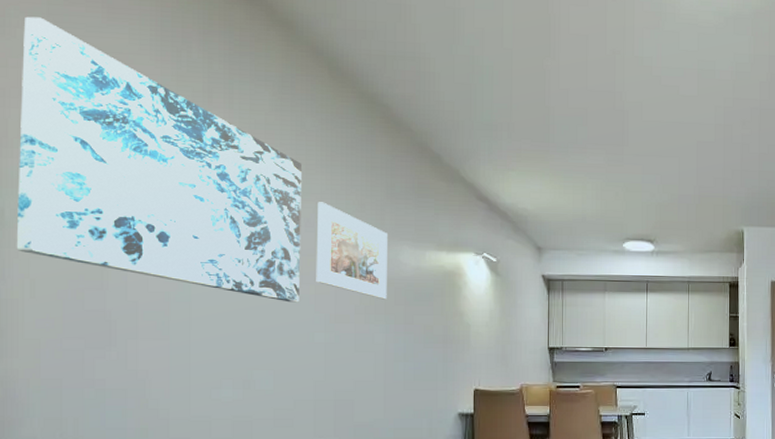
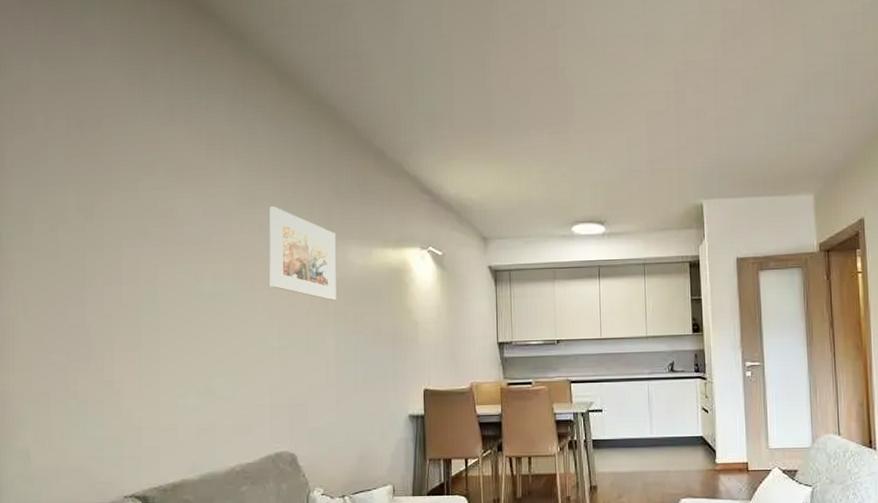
wall art: present [16,16,303,303] -> none [11,55,255,308]

